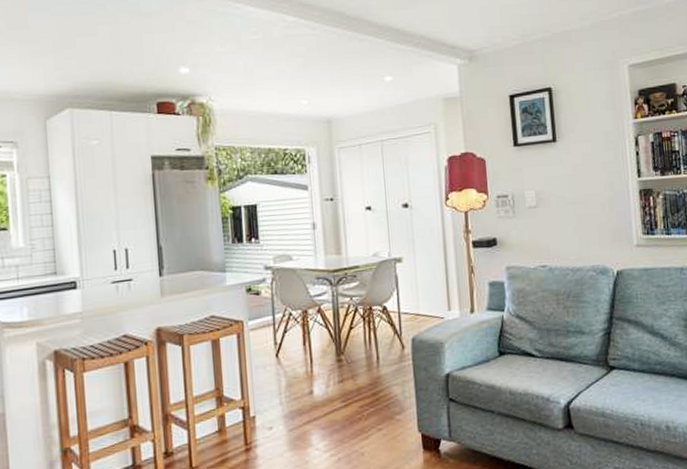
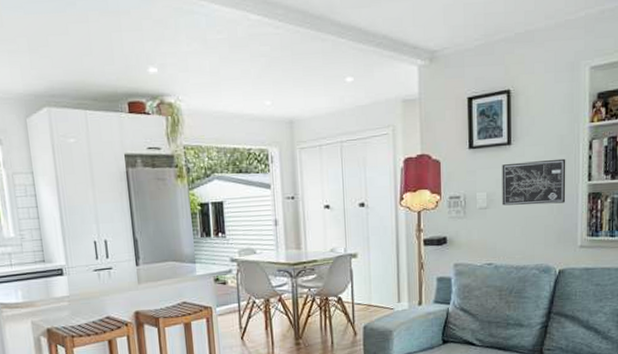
wall art: none [549,155,617,204] -> present [502,158,566,206]

